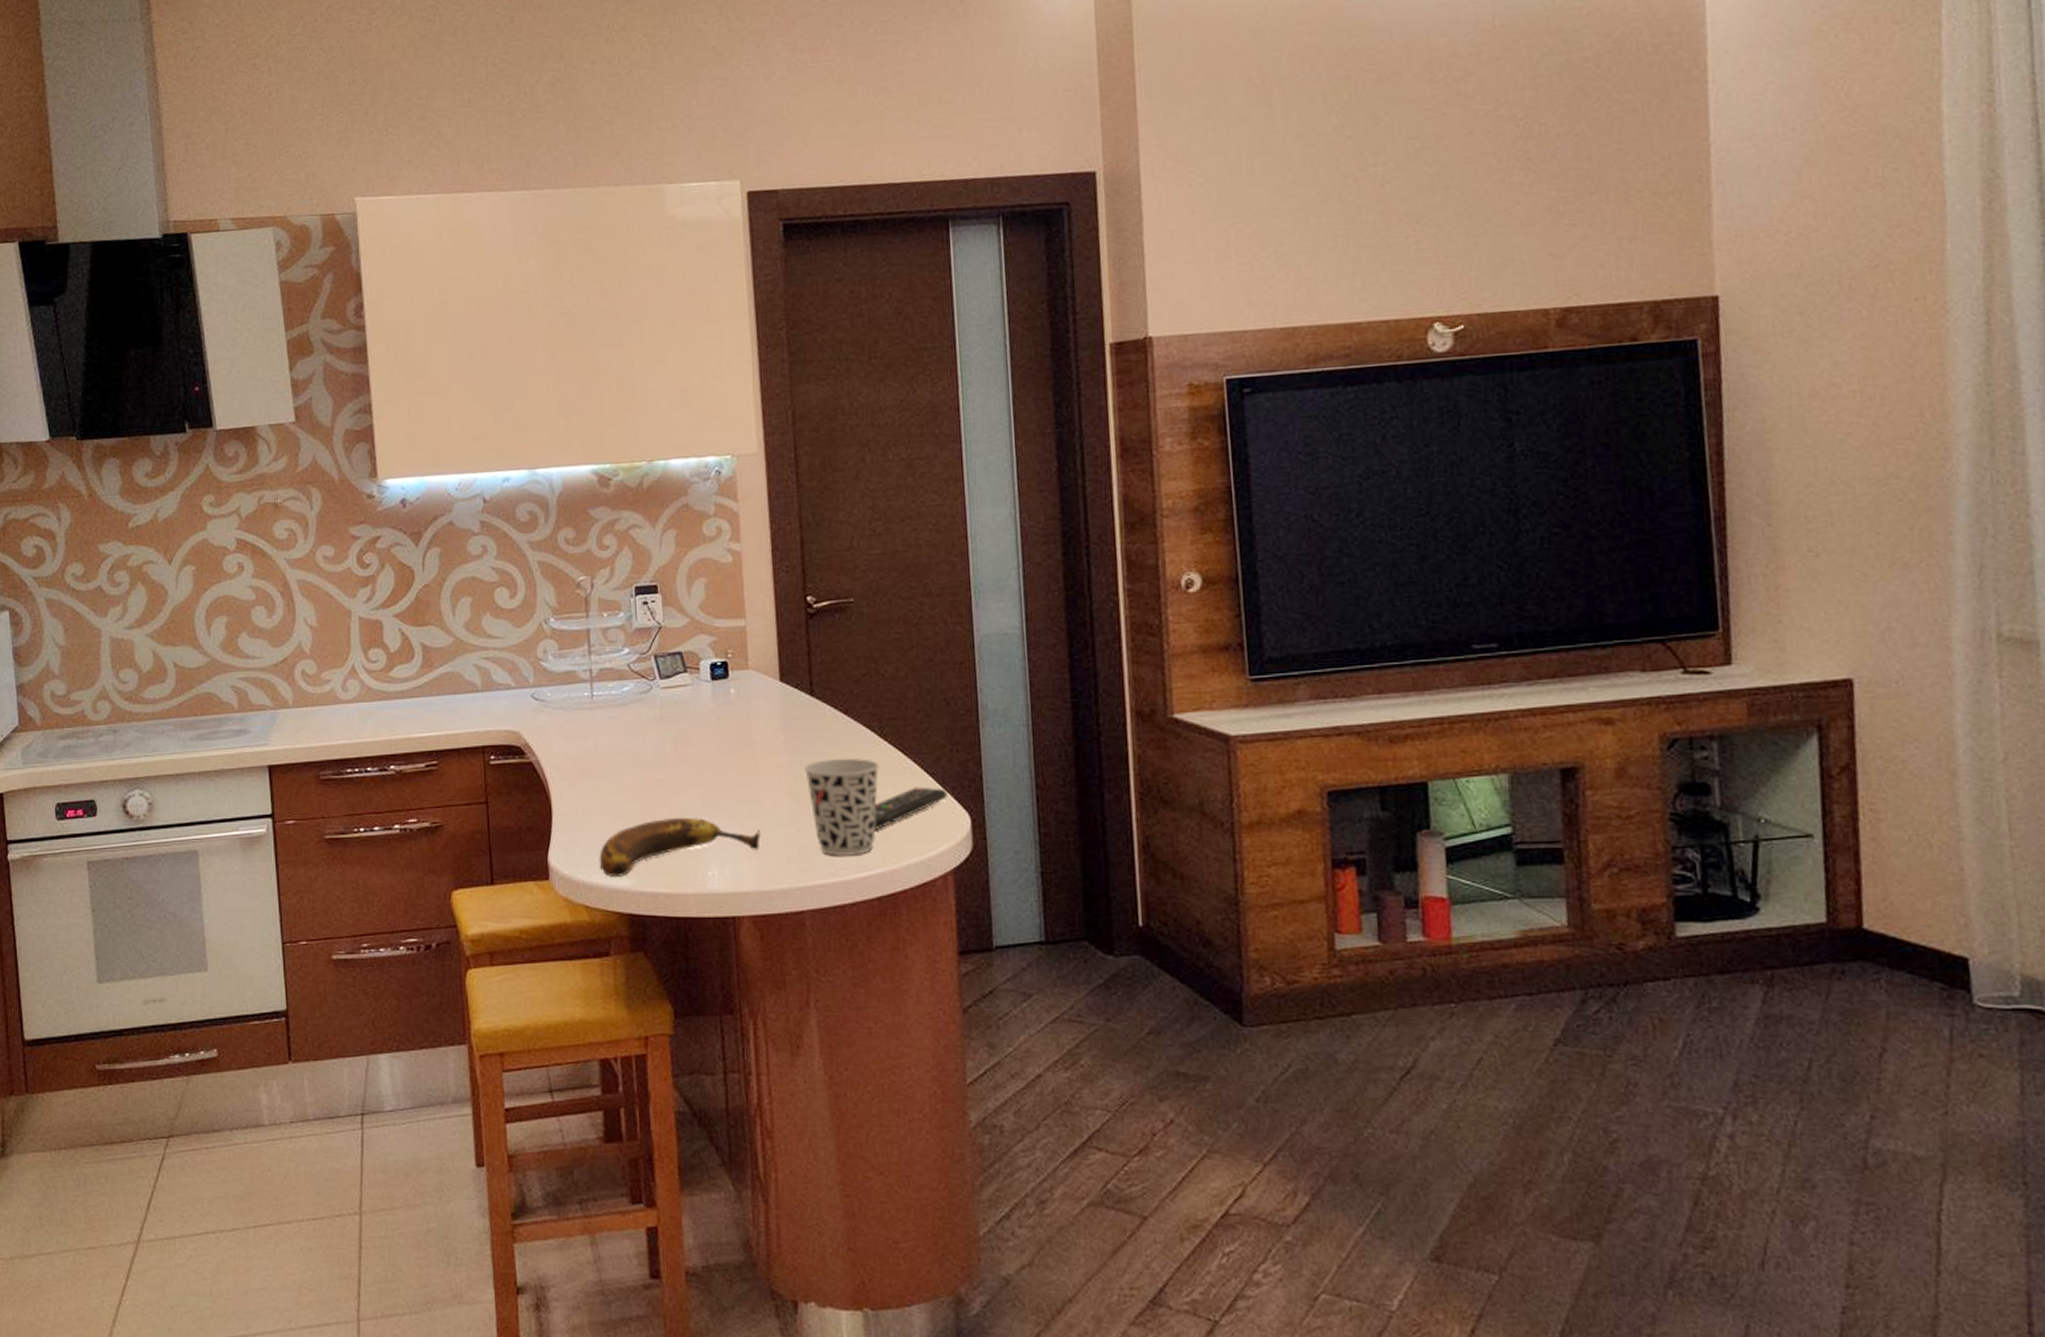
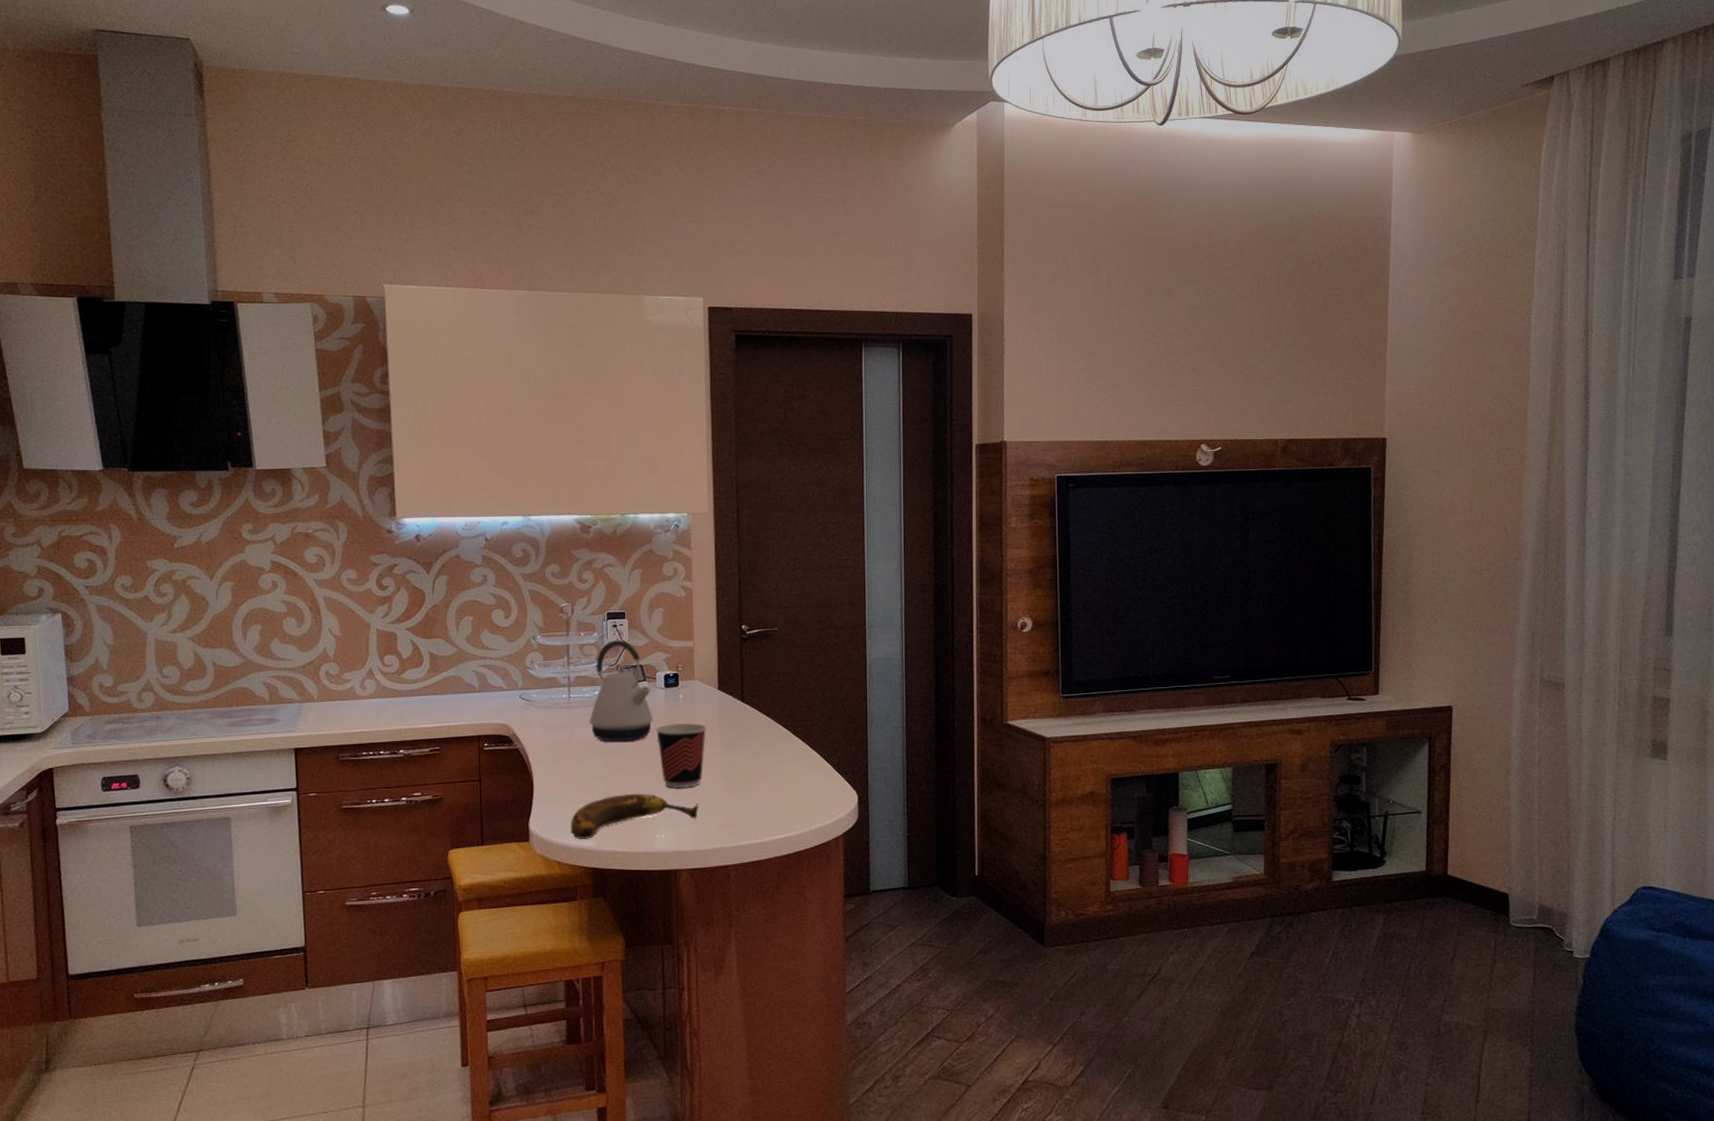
kettle: none [617,620,698,751] -> present [589,639,653,742]
cup: none [701,725,768,811] -> present [655,723,707,789]
cup: present [804,759,880,856] -> none [735,750,792,823]
remote control: present [874,786,948,831] -> none [786,772,842,805]

